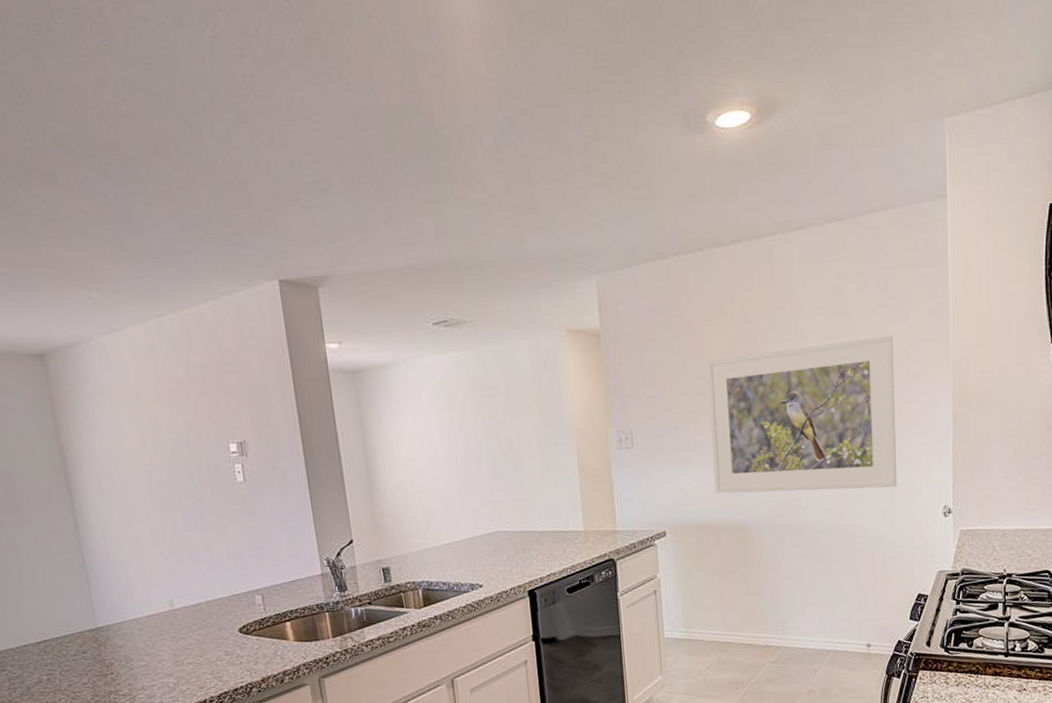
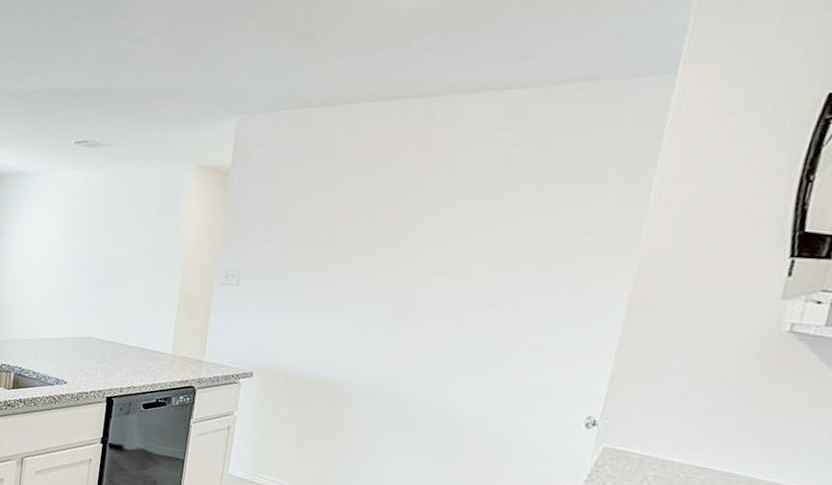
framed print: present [707,335,898,494] -> none [314,214,565,383]

